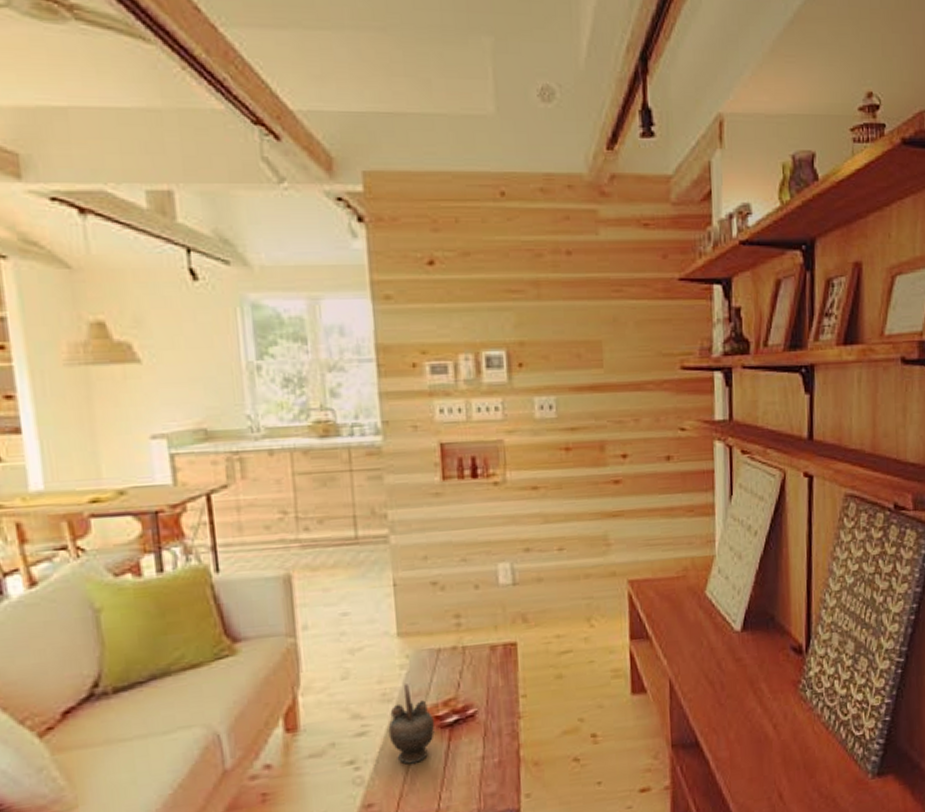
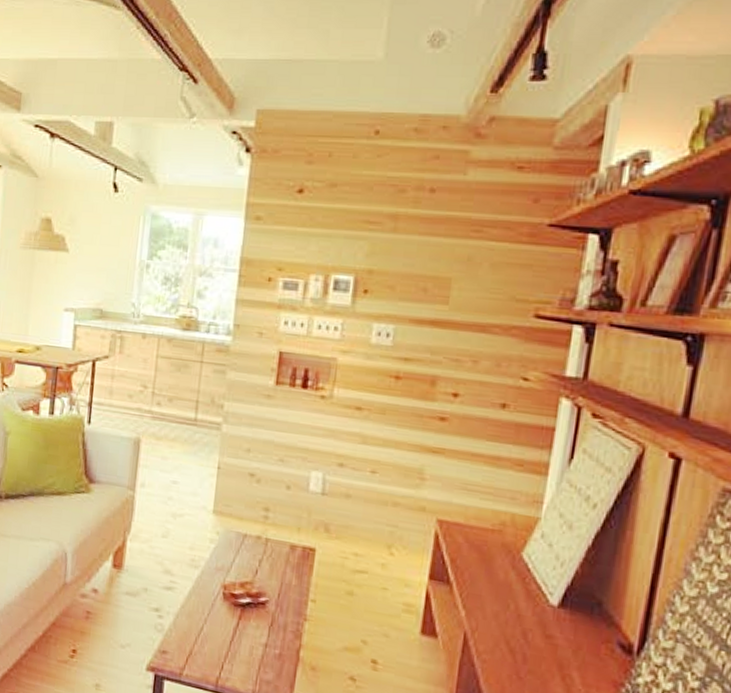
teapot: present [388,683,436,764] -> none [190,556,231,630]

